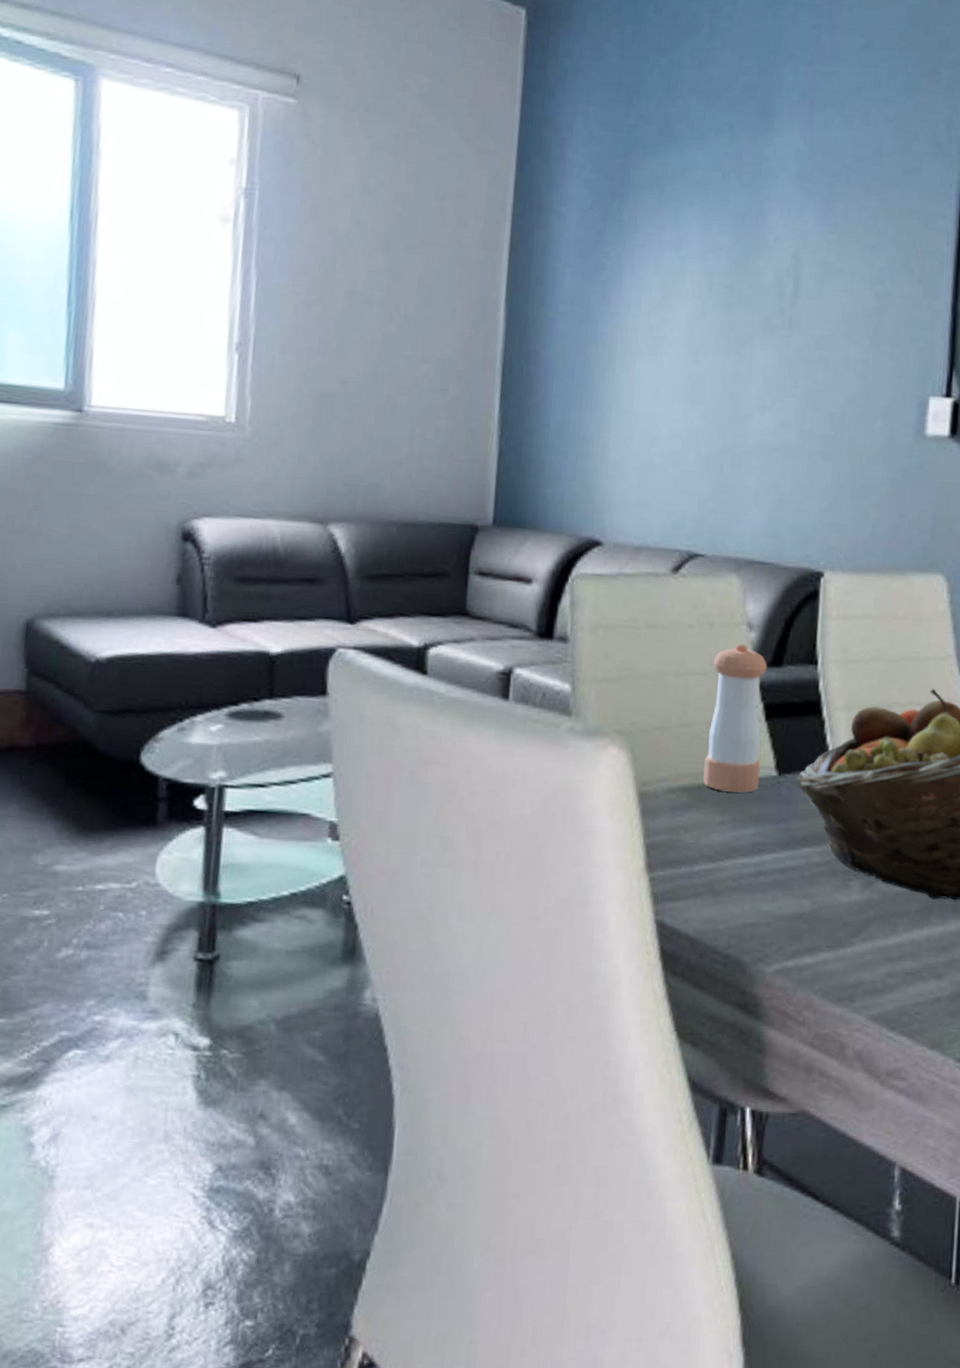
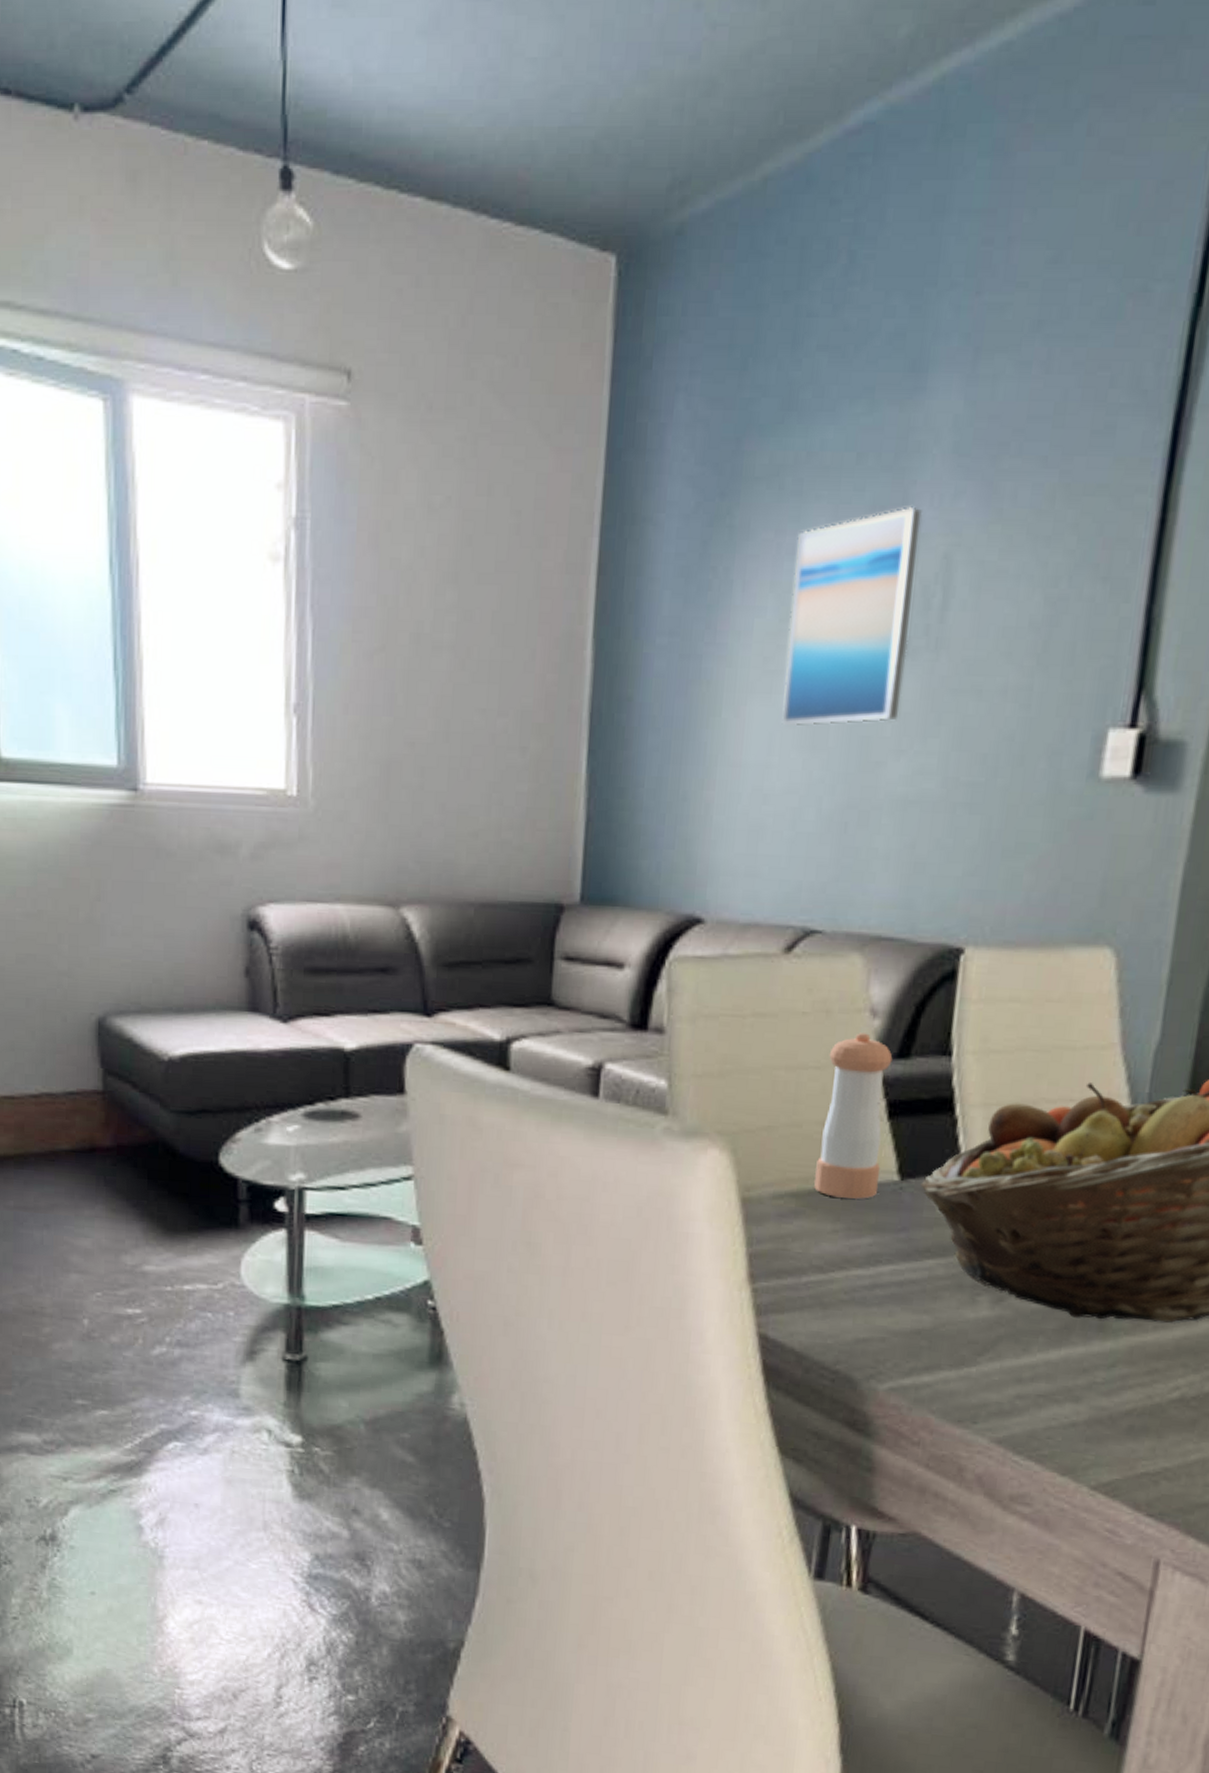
wall art: none [666,216,775,384] -> present [781,506,922,727]

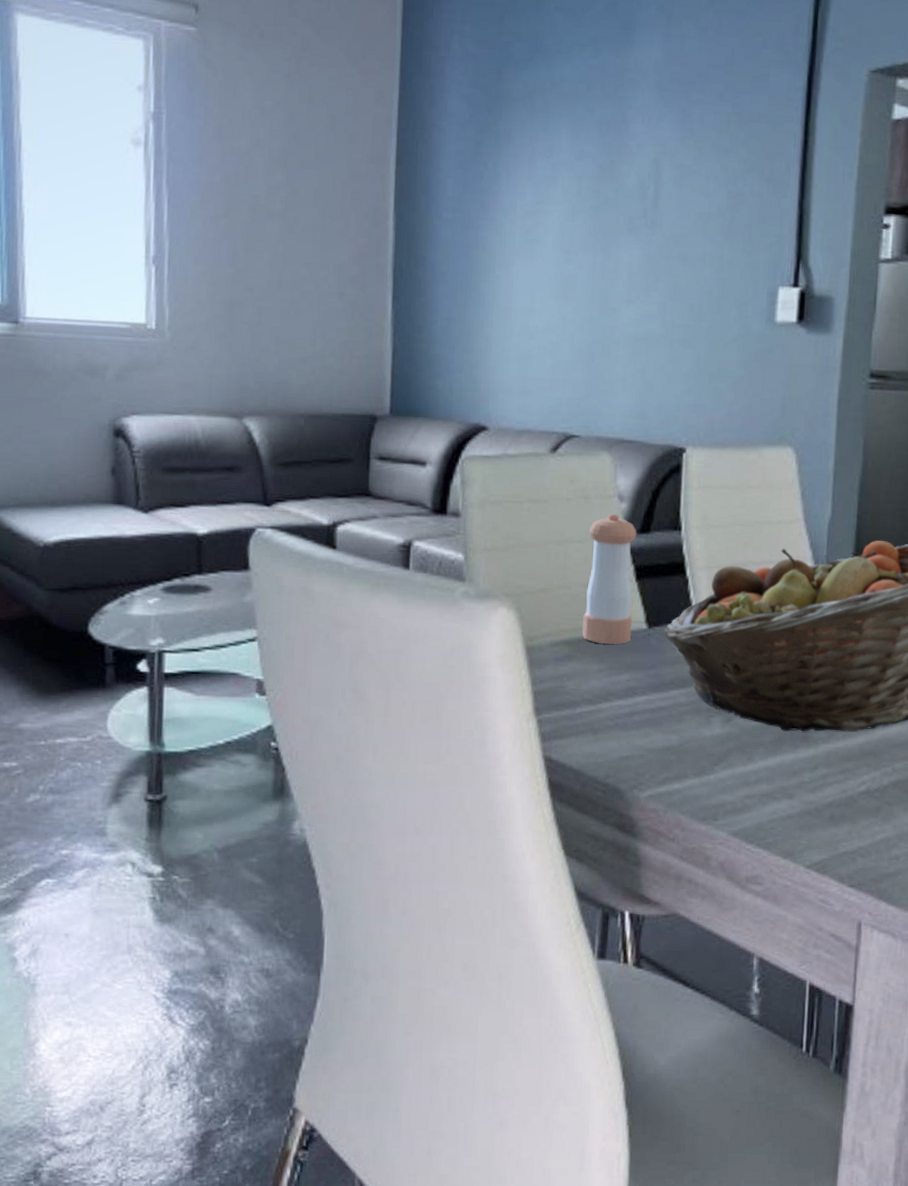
wall art: present [781,506,922,727] -> none [541,124,636,282]

